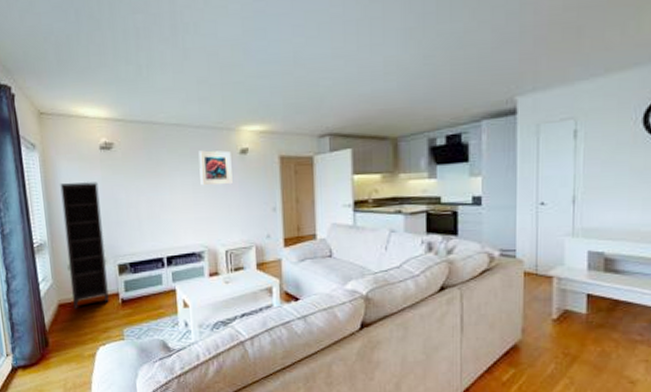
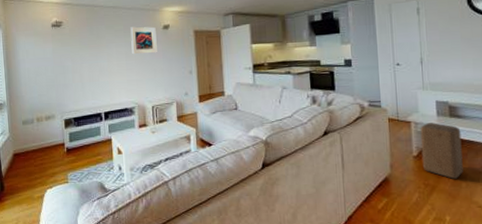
bookcase: present [60,182,109,309] -> none [18,53,56,158]
stool: none [563,278,617,348] -> present [420,123,463,179]

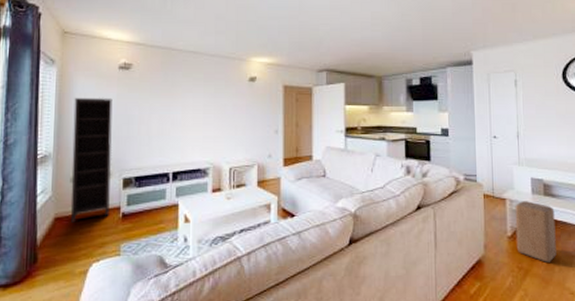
bookcase: none [18,53,56,158] -> present [70,98,113,223]
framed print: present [130,26,157,54] -> none [211,76,241,108]

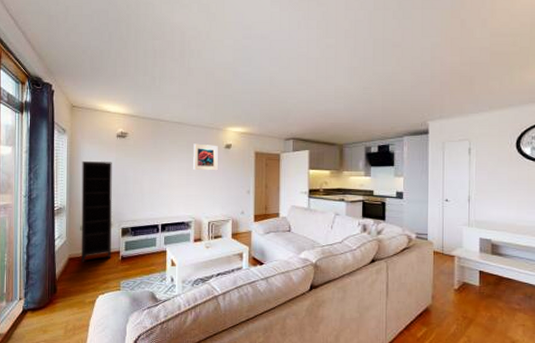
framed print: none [211,76,241,108] -> present [193,143,218,171]
stool: present [515,201,556,262] -> none [462,258,501,314]

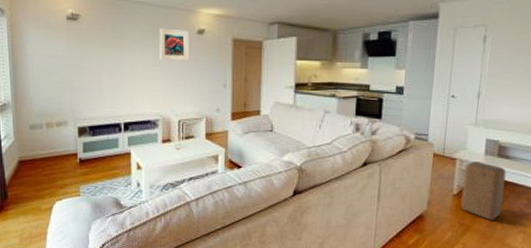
bookcase: present [81,161,112,263] -> none [26,49,68,166]
stool: none [462,258,501,314] -> present [460,161,506,220]

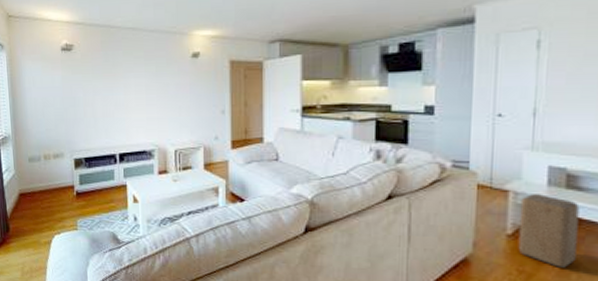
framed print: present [159,28,189,61] -> none [152,53,184,88]

